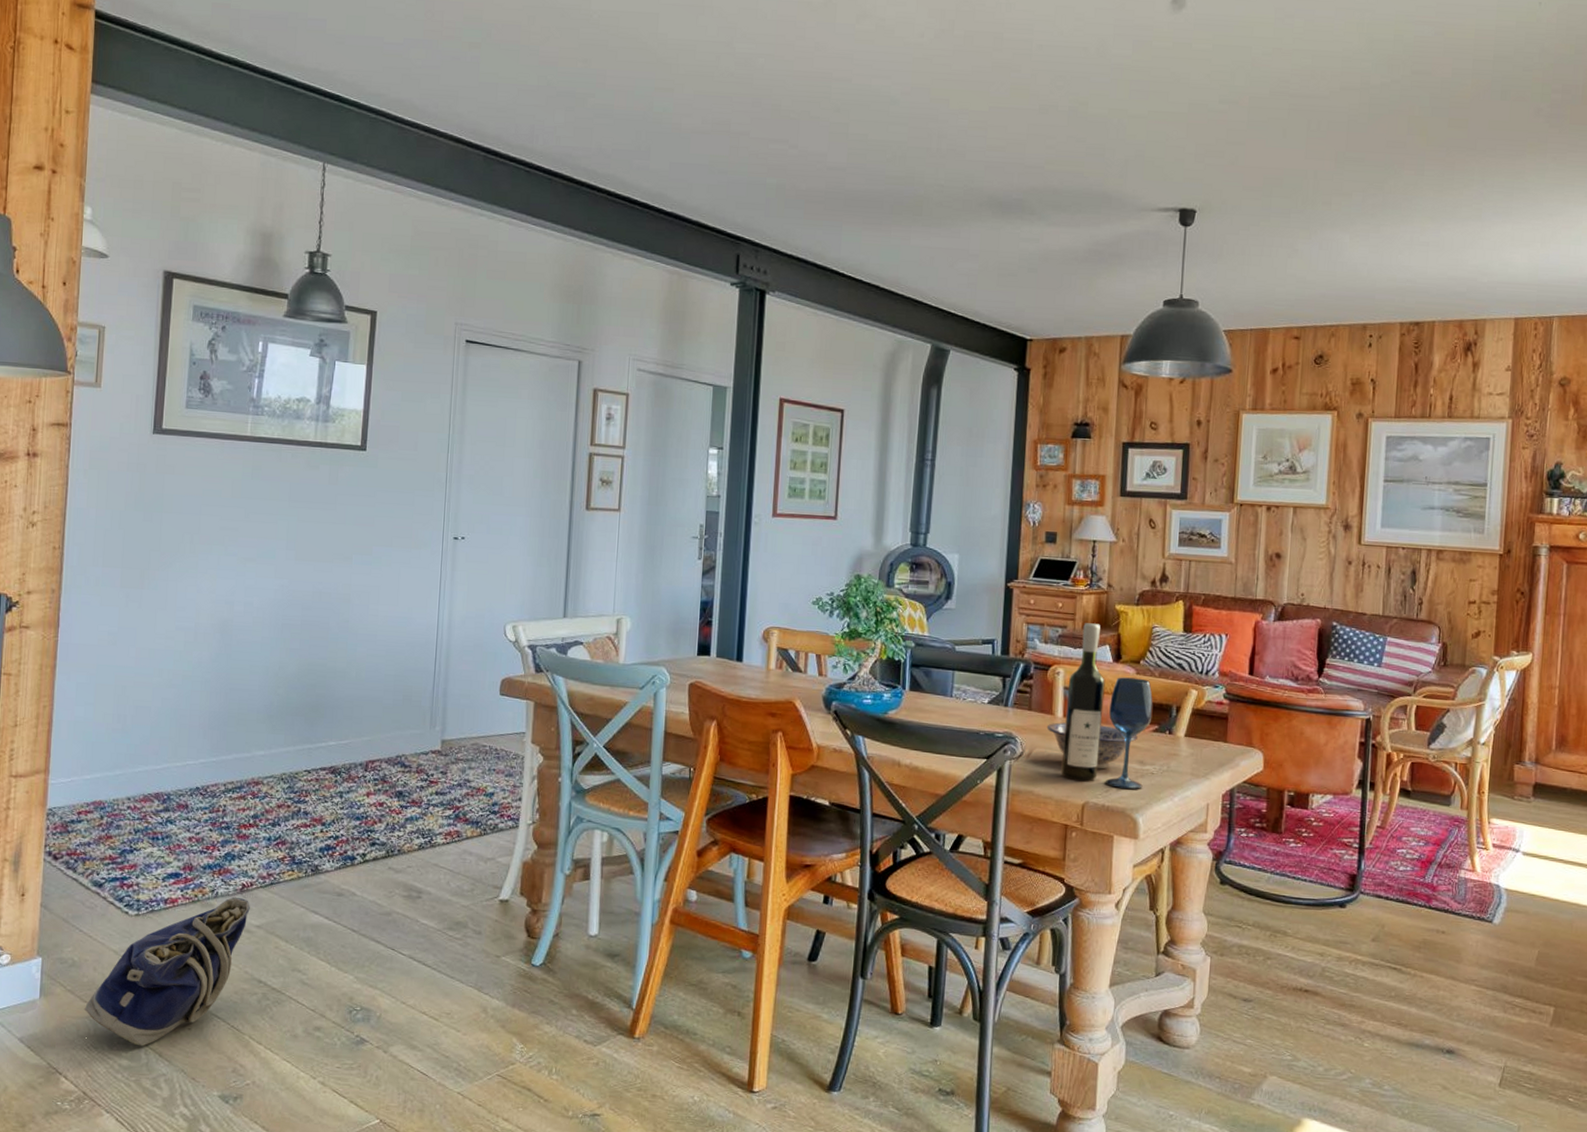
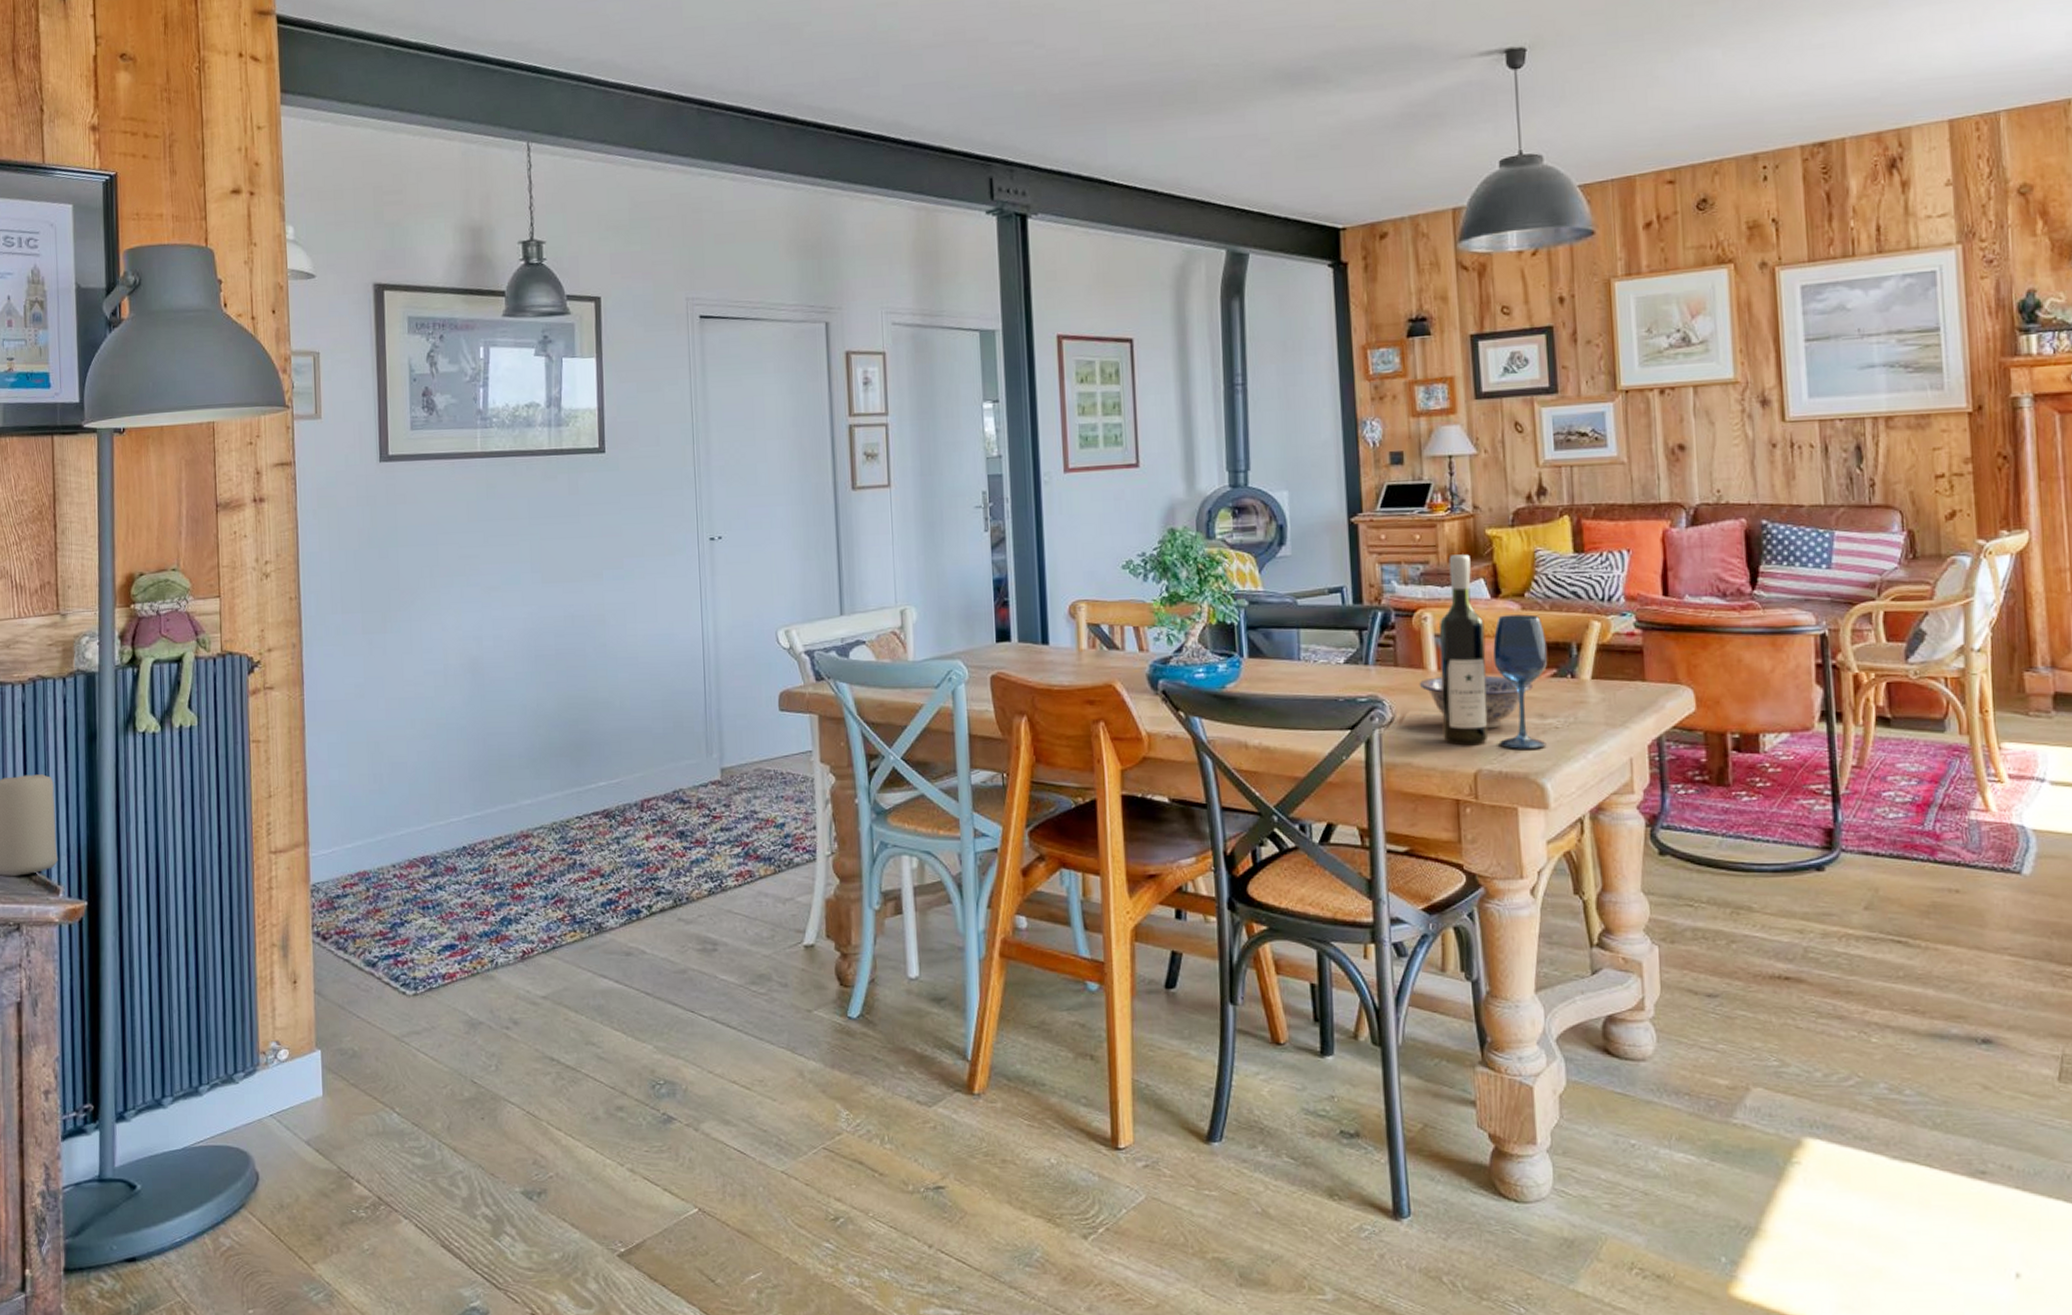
tote bag: present [84,897,250,1046] -> none [370,967,534,1142]

